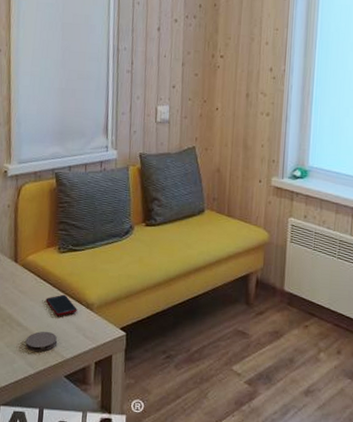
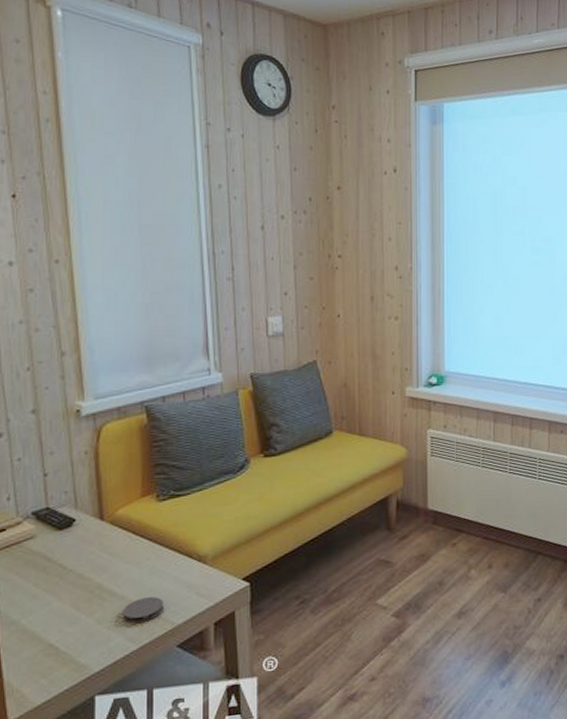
cell phone: present [45,294,77,316] -> none [145,549,187,576]

